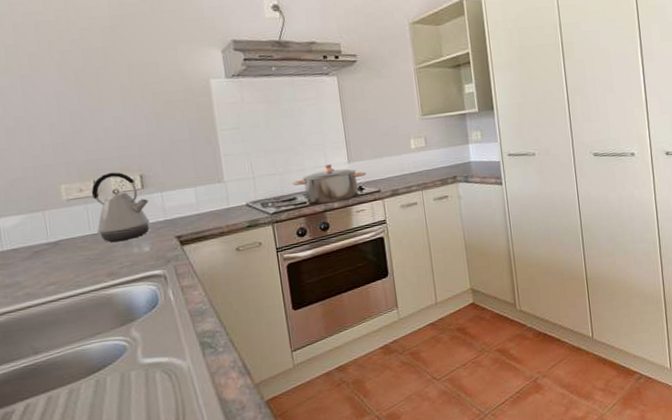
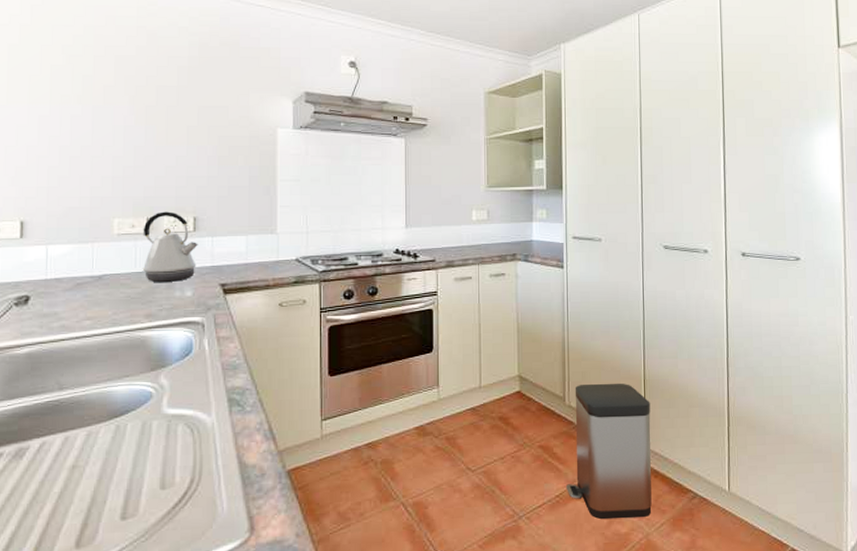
cooking pot: present [292,163,367,205] -> none [346,226,423,268]
pedal bin: none [524,284,603,407] -> present [565,384,652,519]

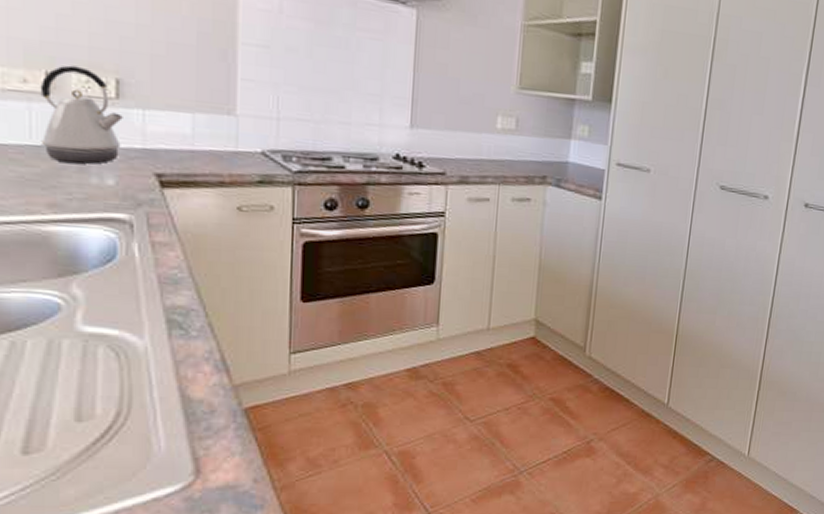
pedal bin: present [565,384,652,519] -> none [575,335,680,477]

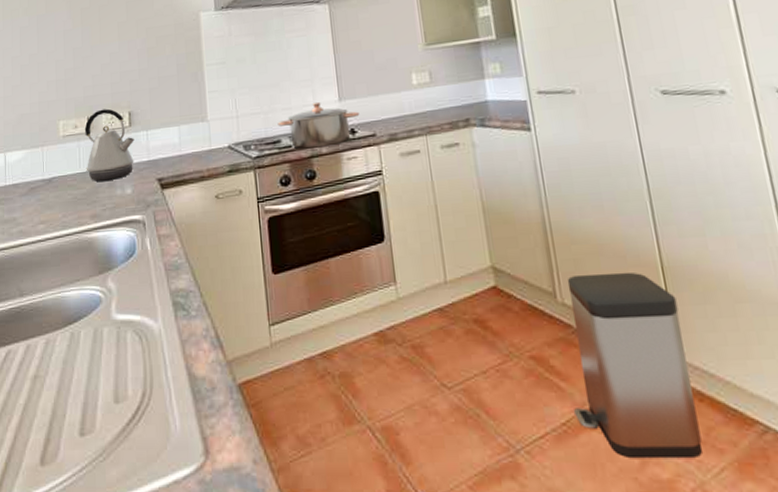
cooking pot: none [330,122,432,177] -> present [277,102,360,150]
pedal bin: none [575,335,680,477] -> present [567,273,702,457]

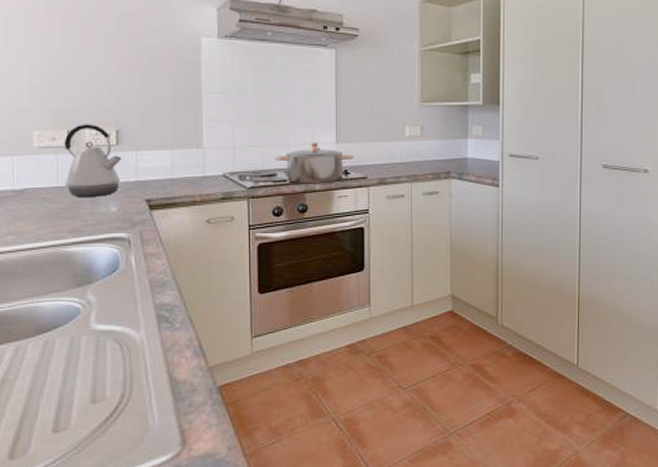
pedal bin: present [567,273,702,457] -> none [496,304,584,436]

